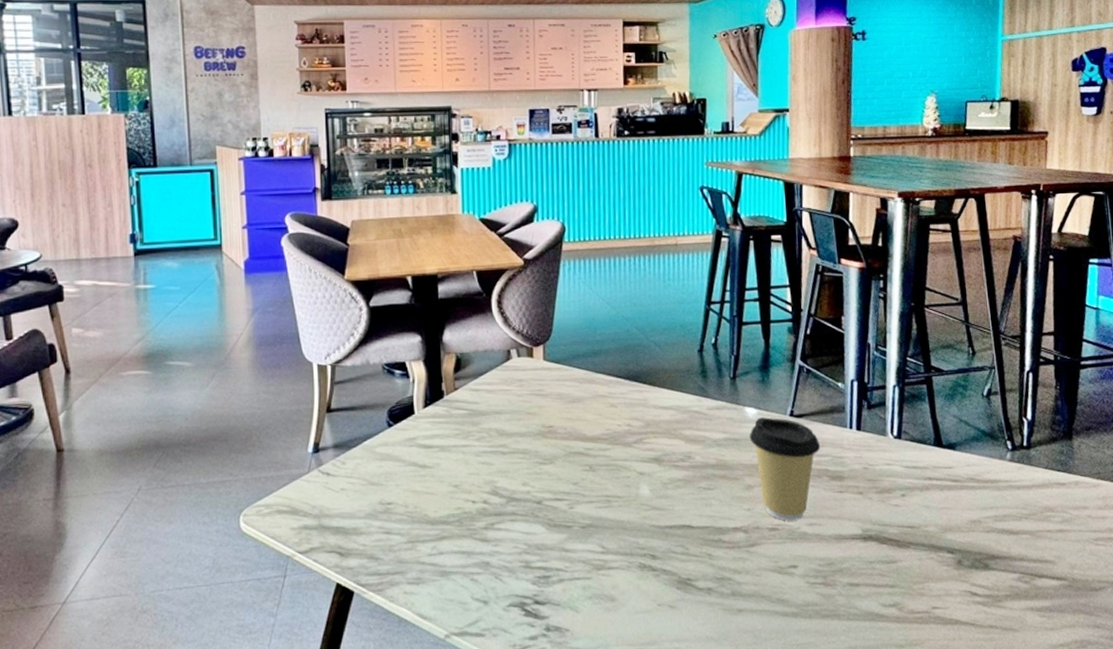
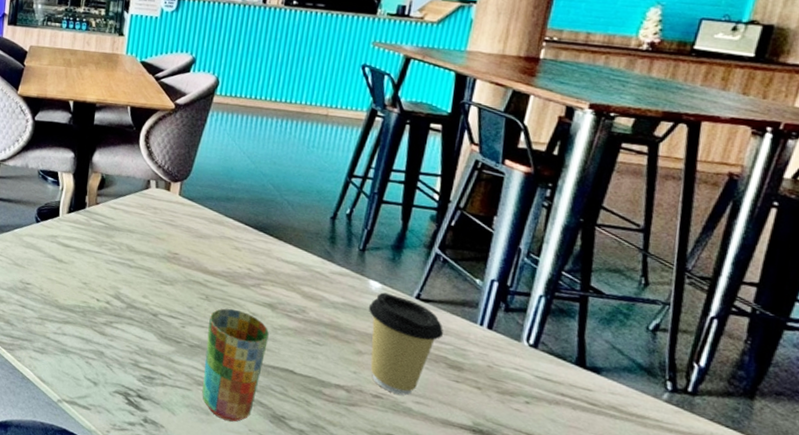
cup: none [597,473,661,602] -> present [202,308,270,422]

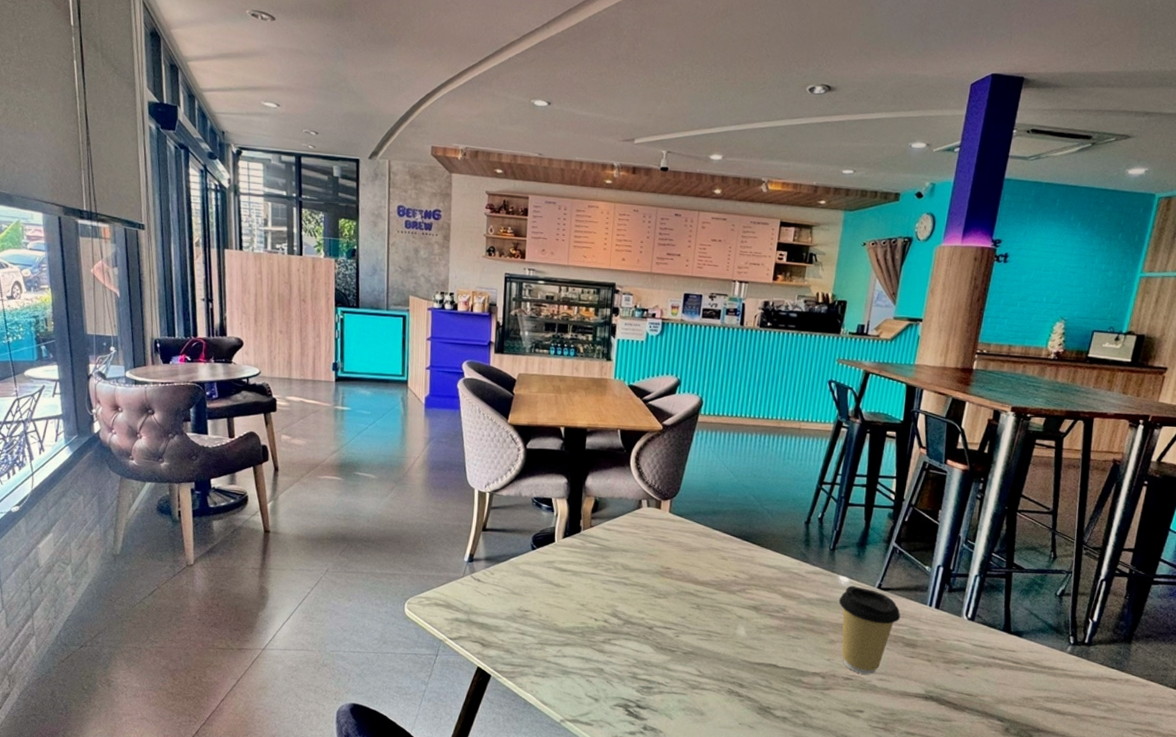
cup: present [202,308,270,422] -> none [696,614,755,718]

